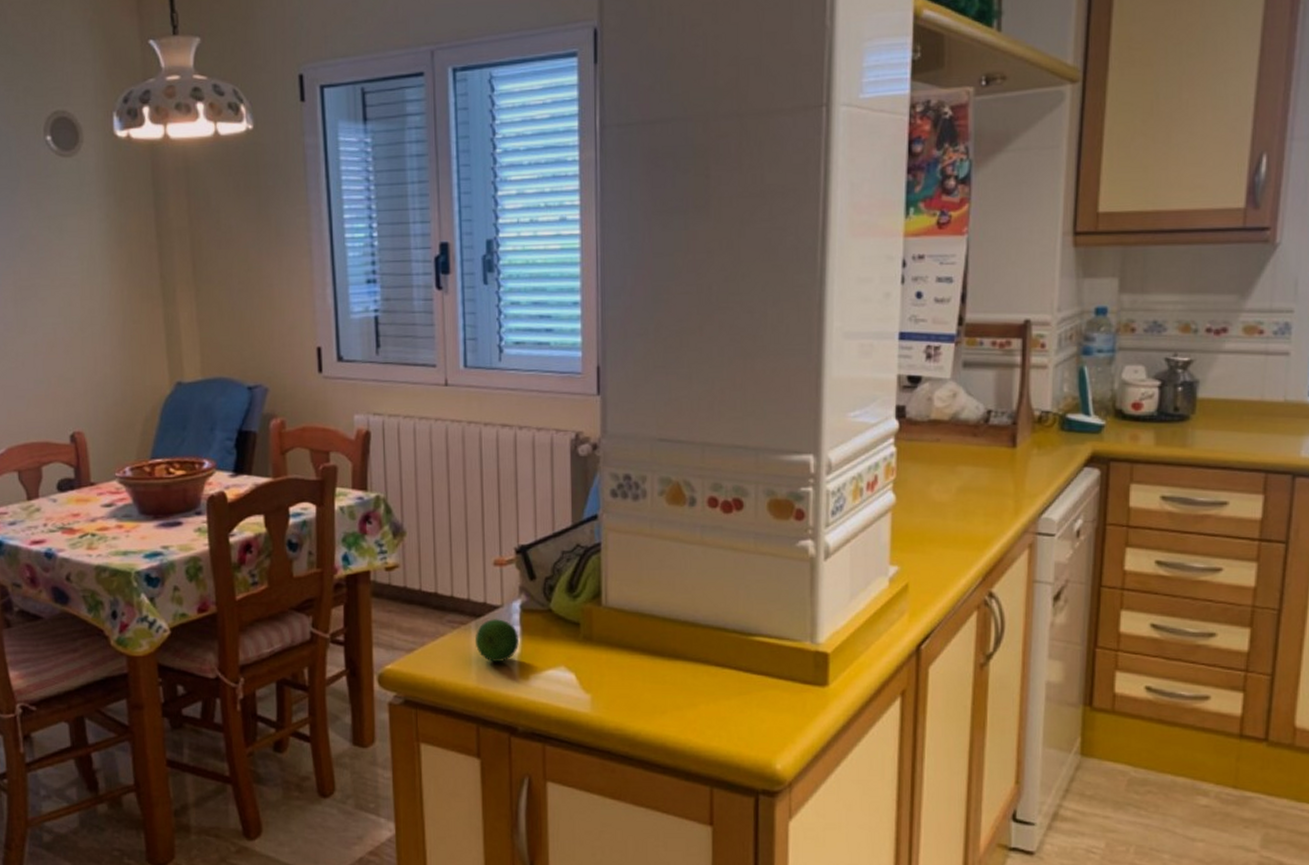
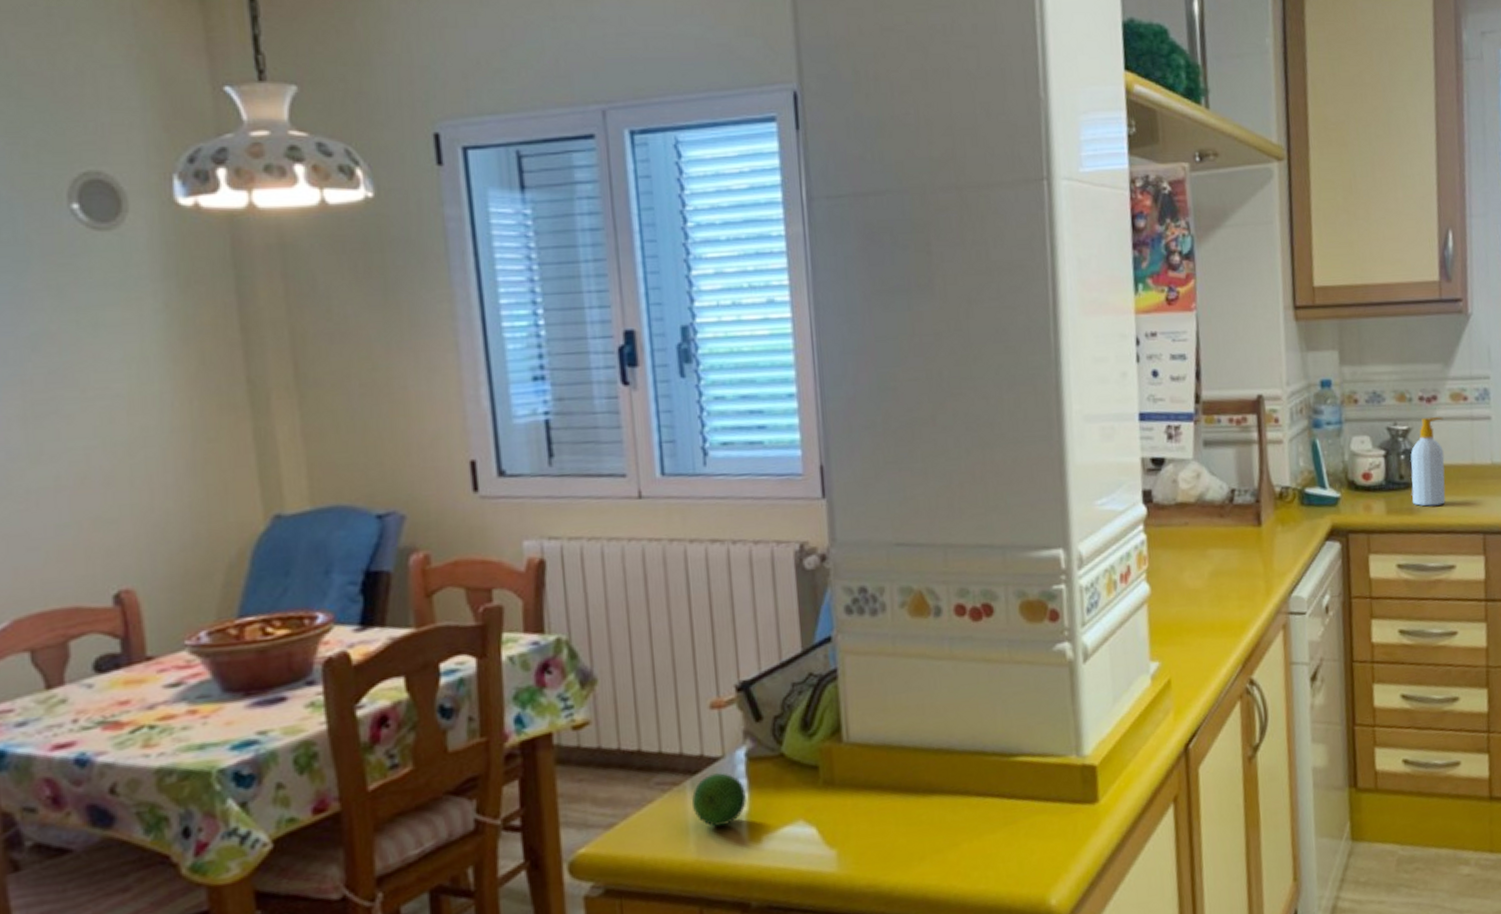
soap bottle: none [1185,350,1233,440] -> present [1410,417,1446,507]

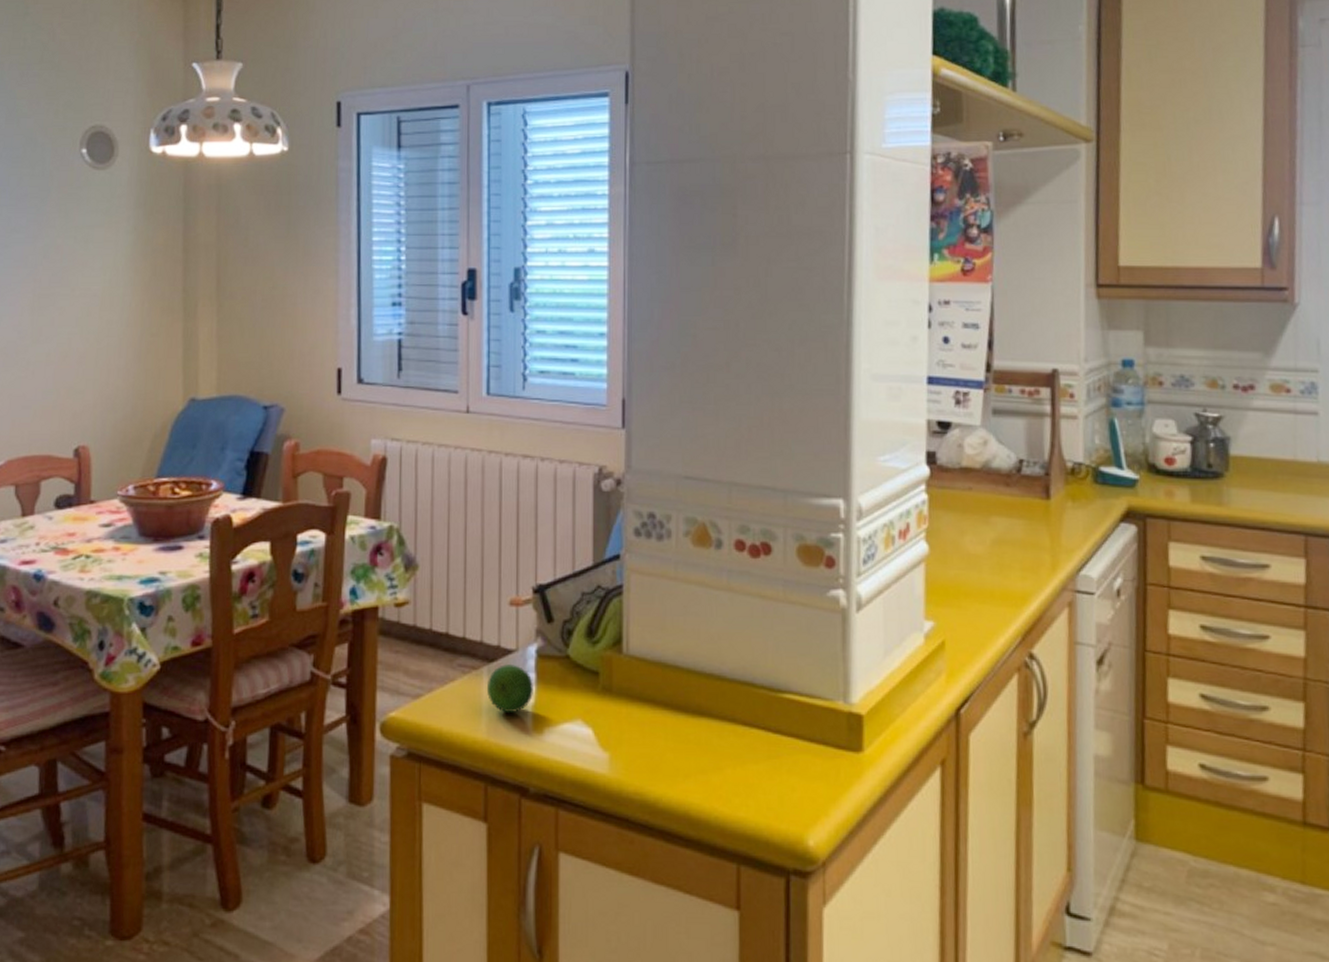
soap bottle: present [1410,417,1446,507] -> none [1221,407,1262,499]

